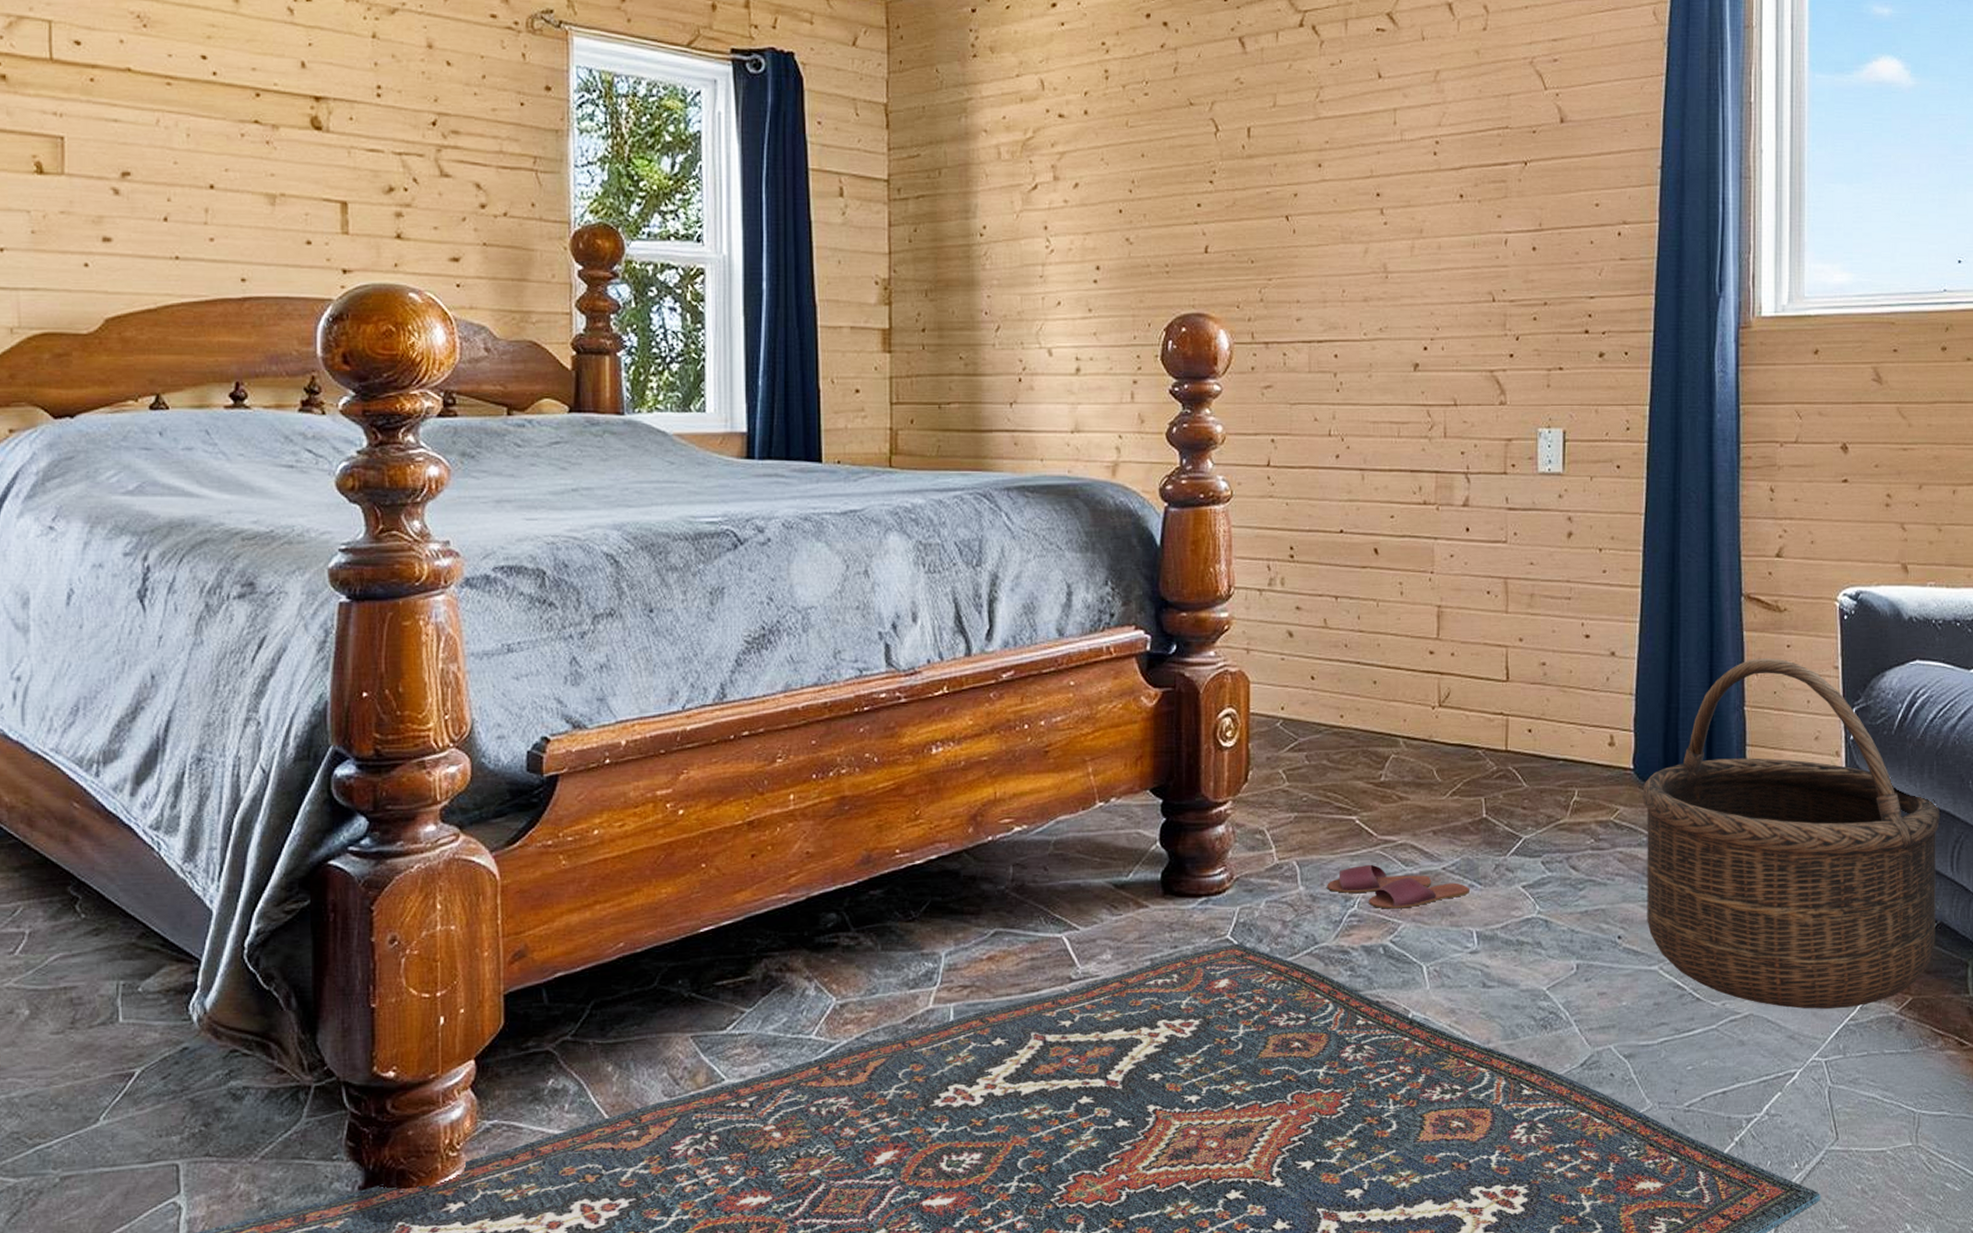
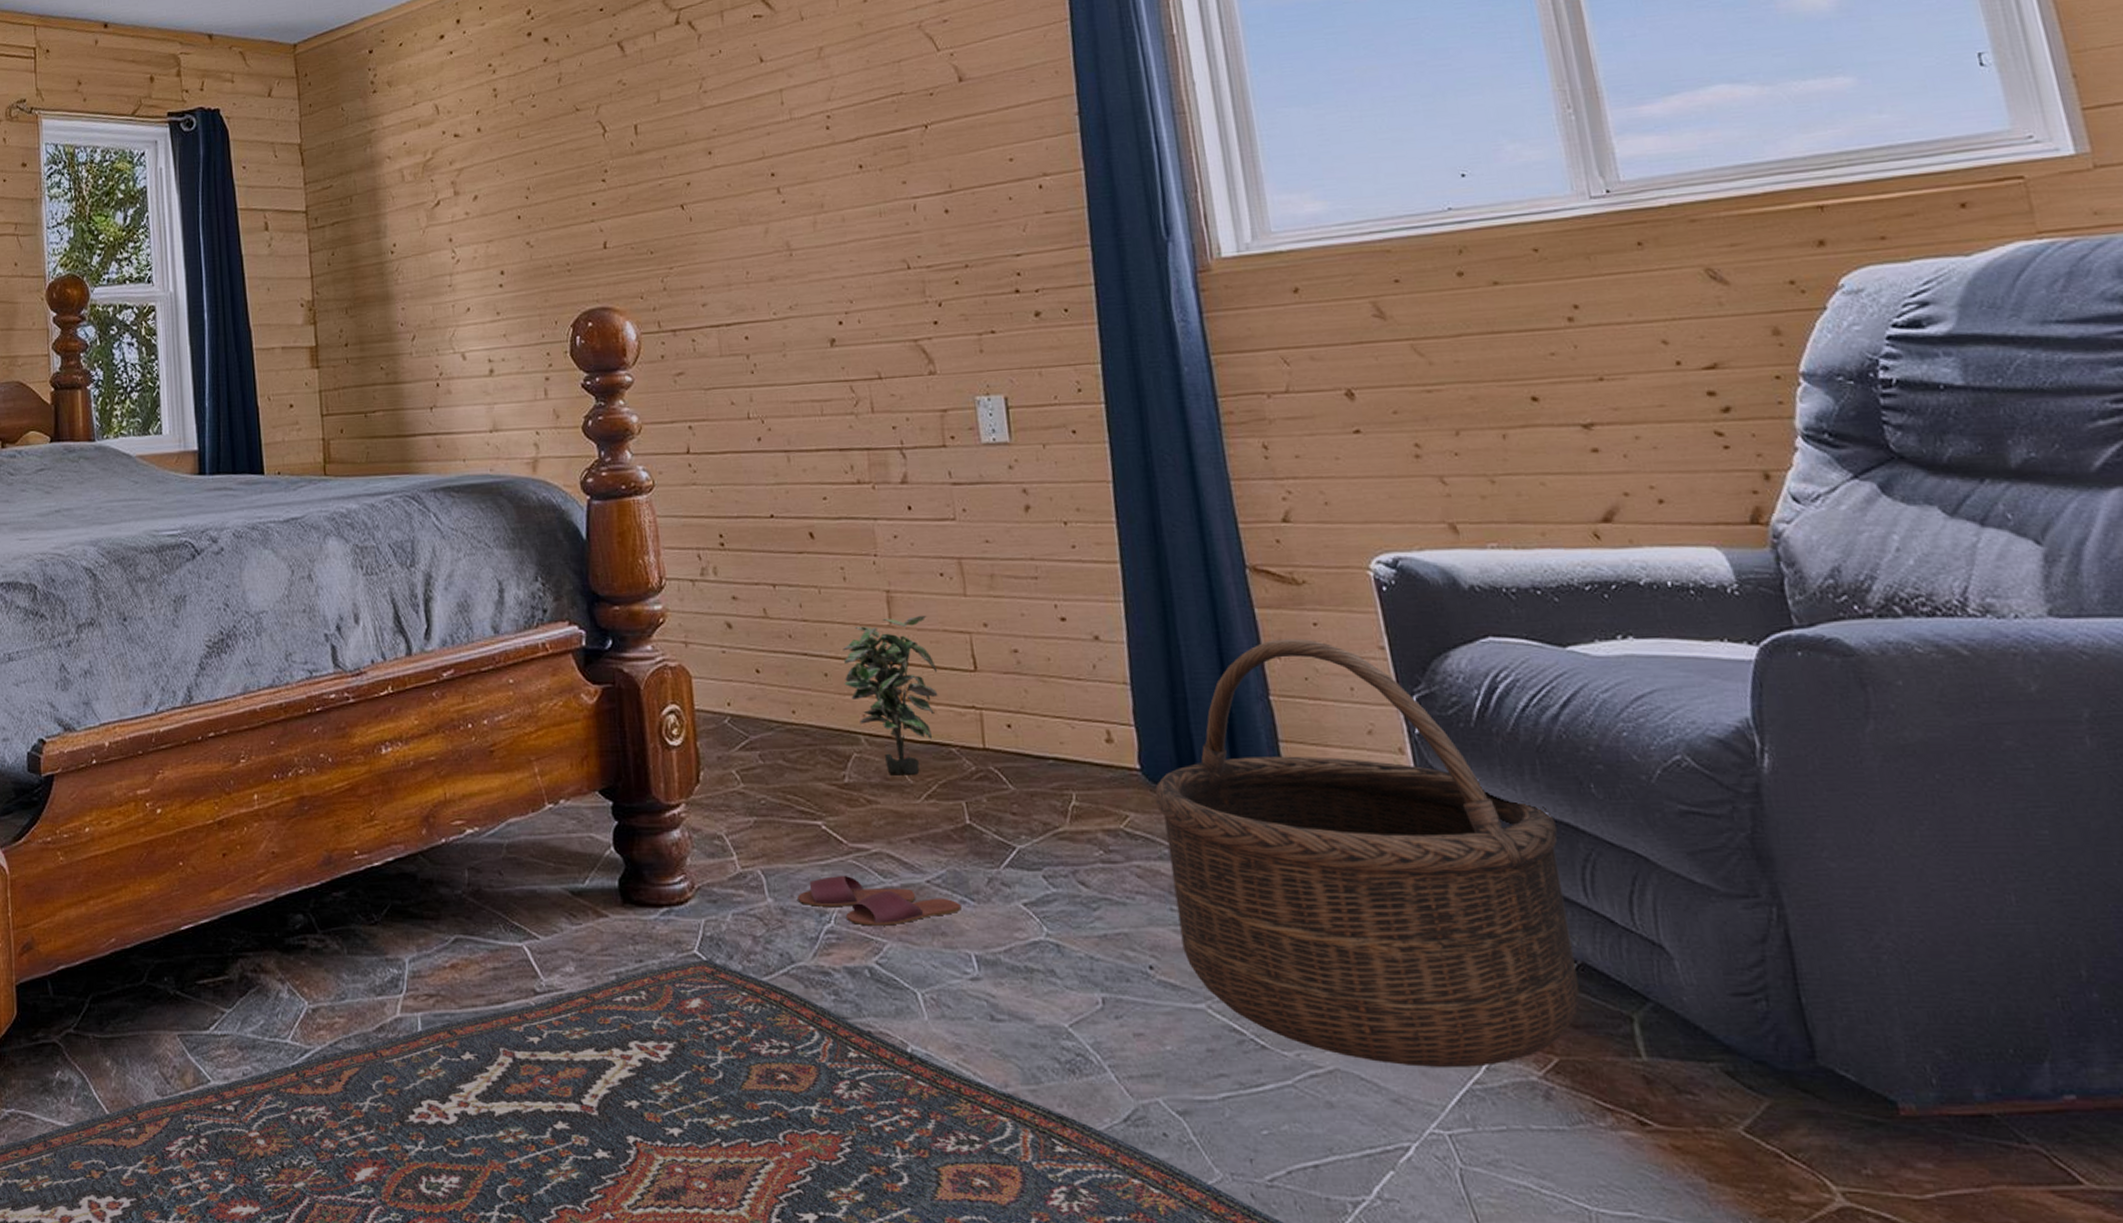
potted plant: none [1390,630,1475,776] -> present [843,616,938,777]

